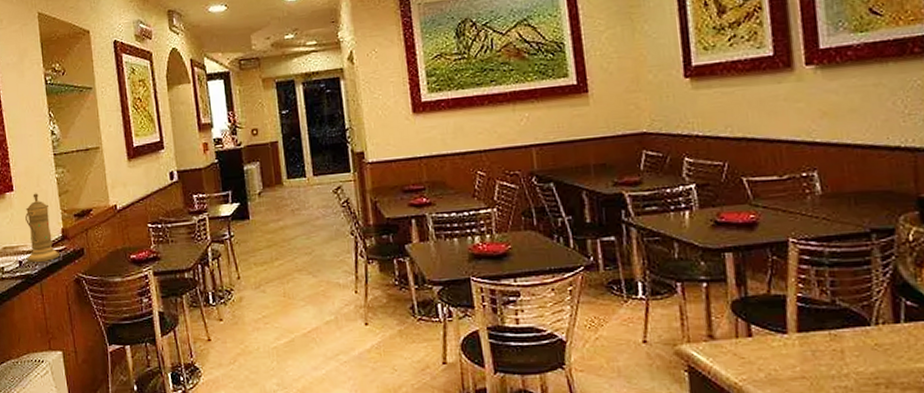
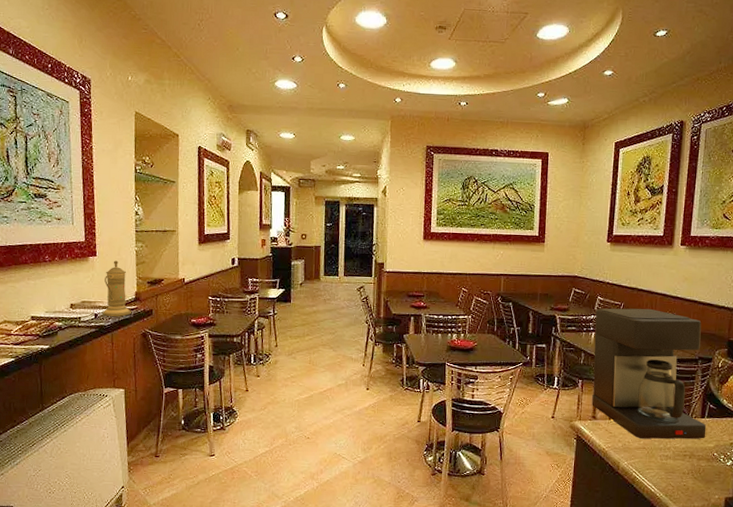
coffee maker: none [684,165,909,363] -> present [592,308,707,439]

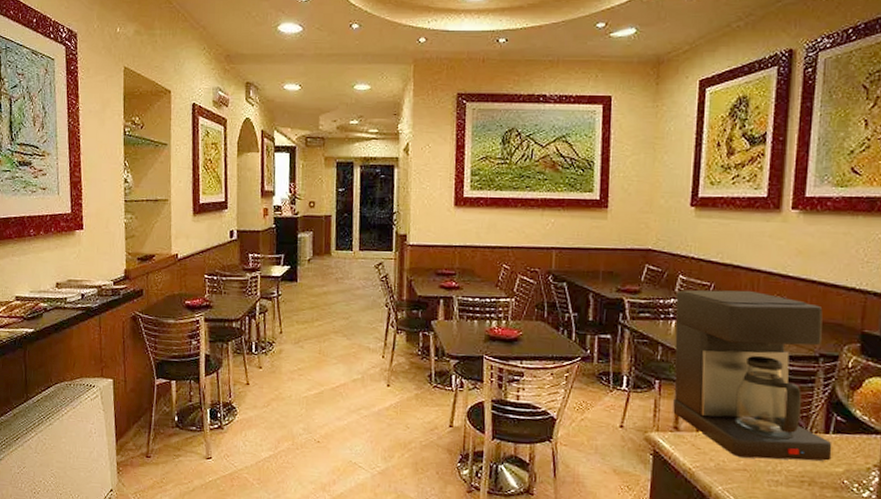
coffee pot: present [101,260,132,317] -> none [88,234,121,298]

